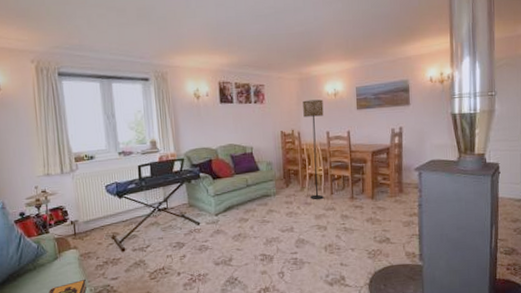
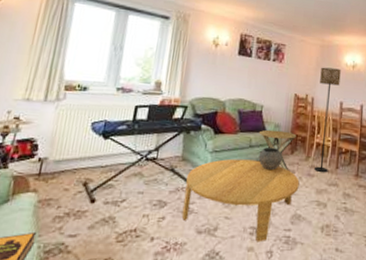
coffee table: none [197,197,299,266] -> present [181,158,300,243]
side table: none [253,167,289,203] -> present [258,129,297,171]
ceramic pot: none [256,183,279,204] -> present [258,147,283,170]

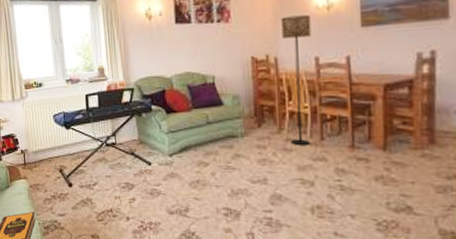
coffee table: present [181,158,300,243] -> none [148,138,275,224]
side table: present [258,129,297,171] -> none [215,102,262,146]
ceramic pot: present [258,147,283,170] -> none [219,121,249,146]

